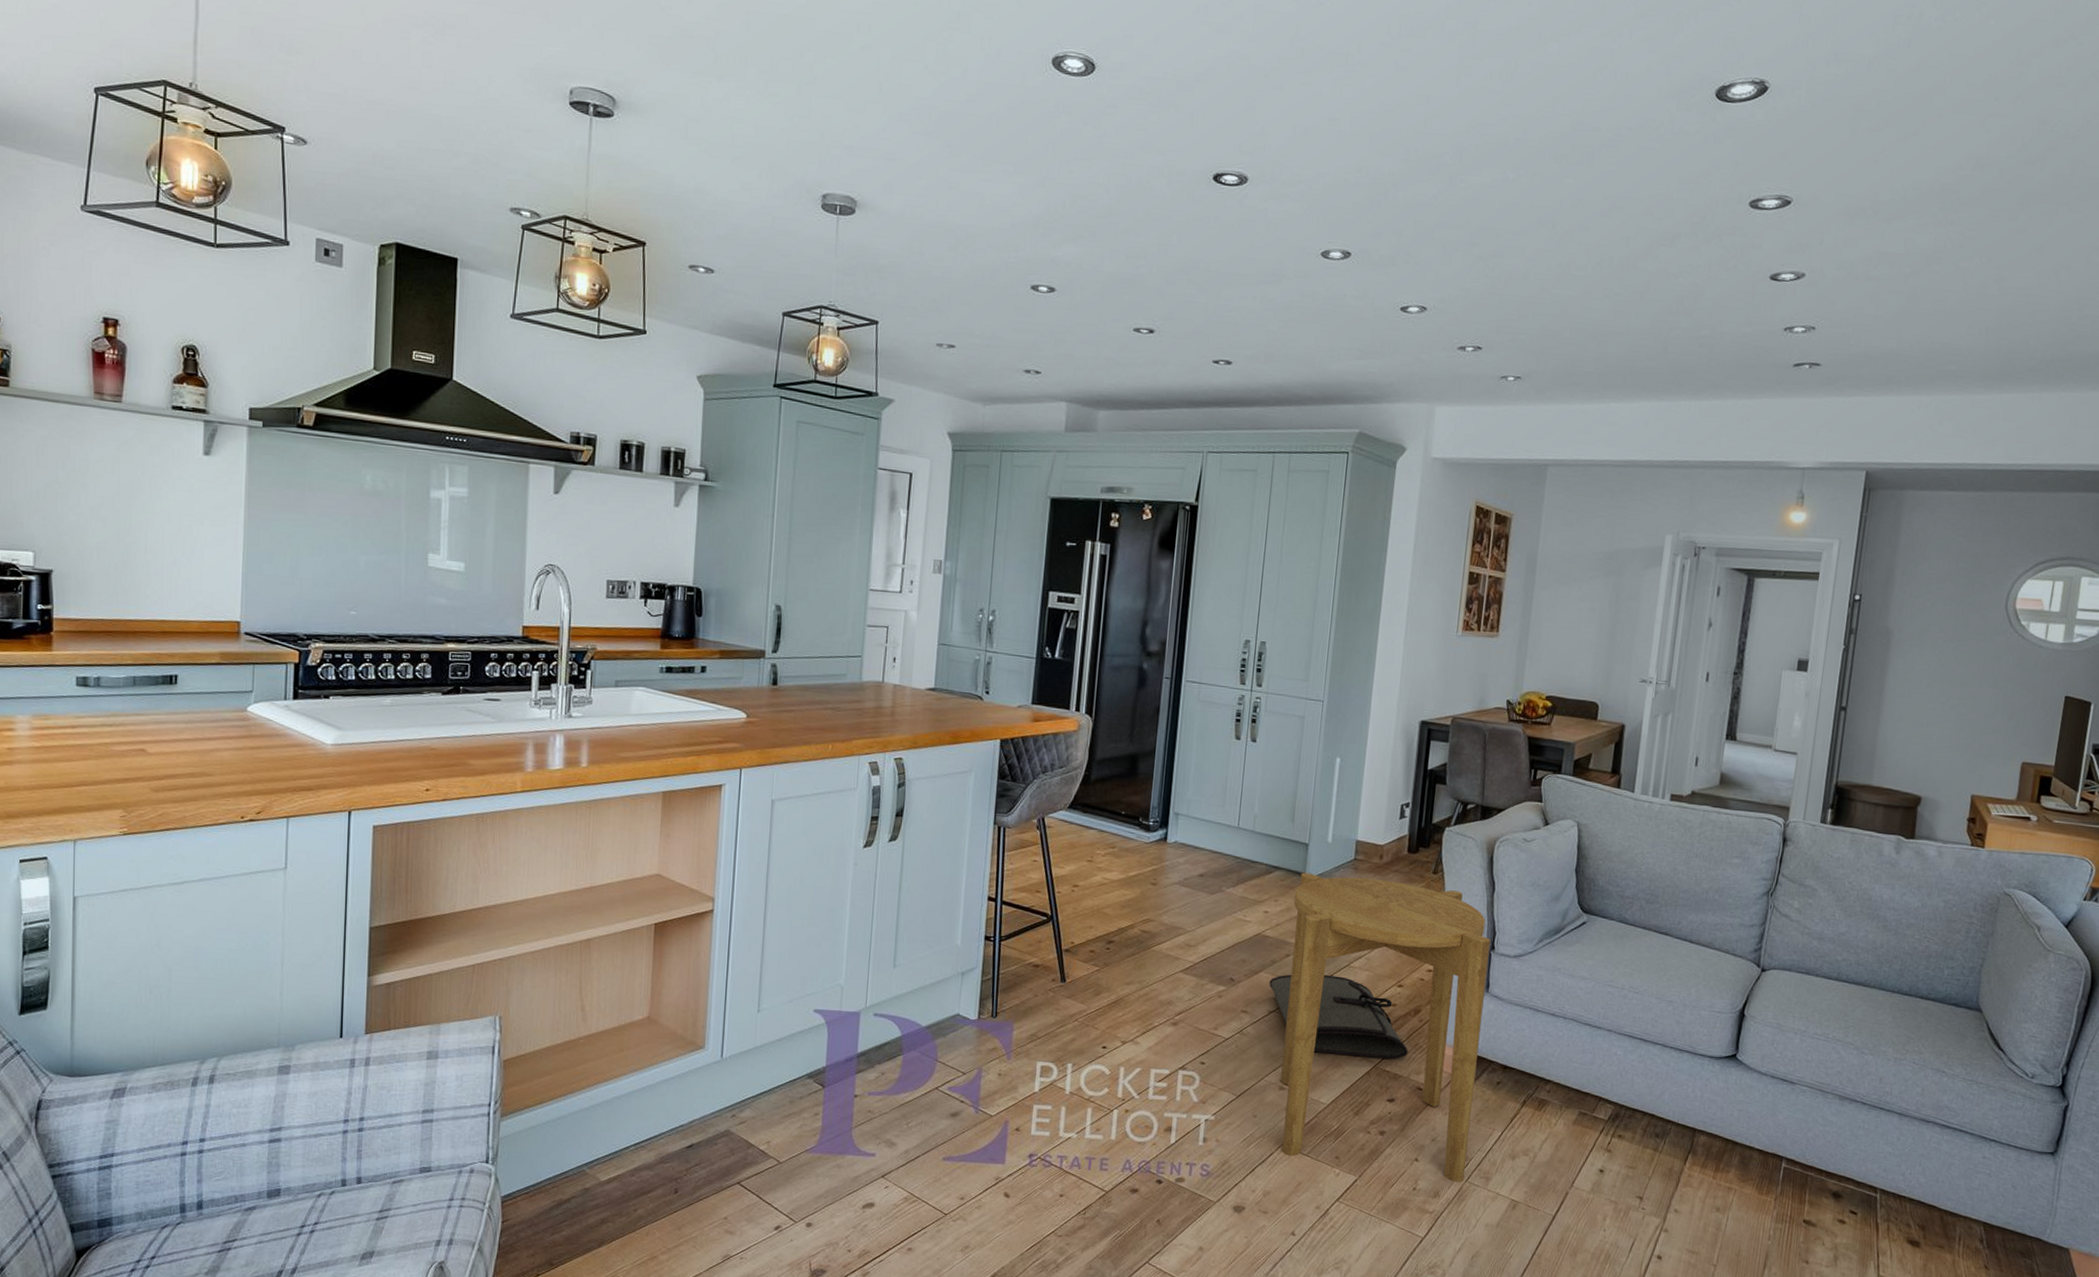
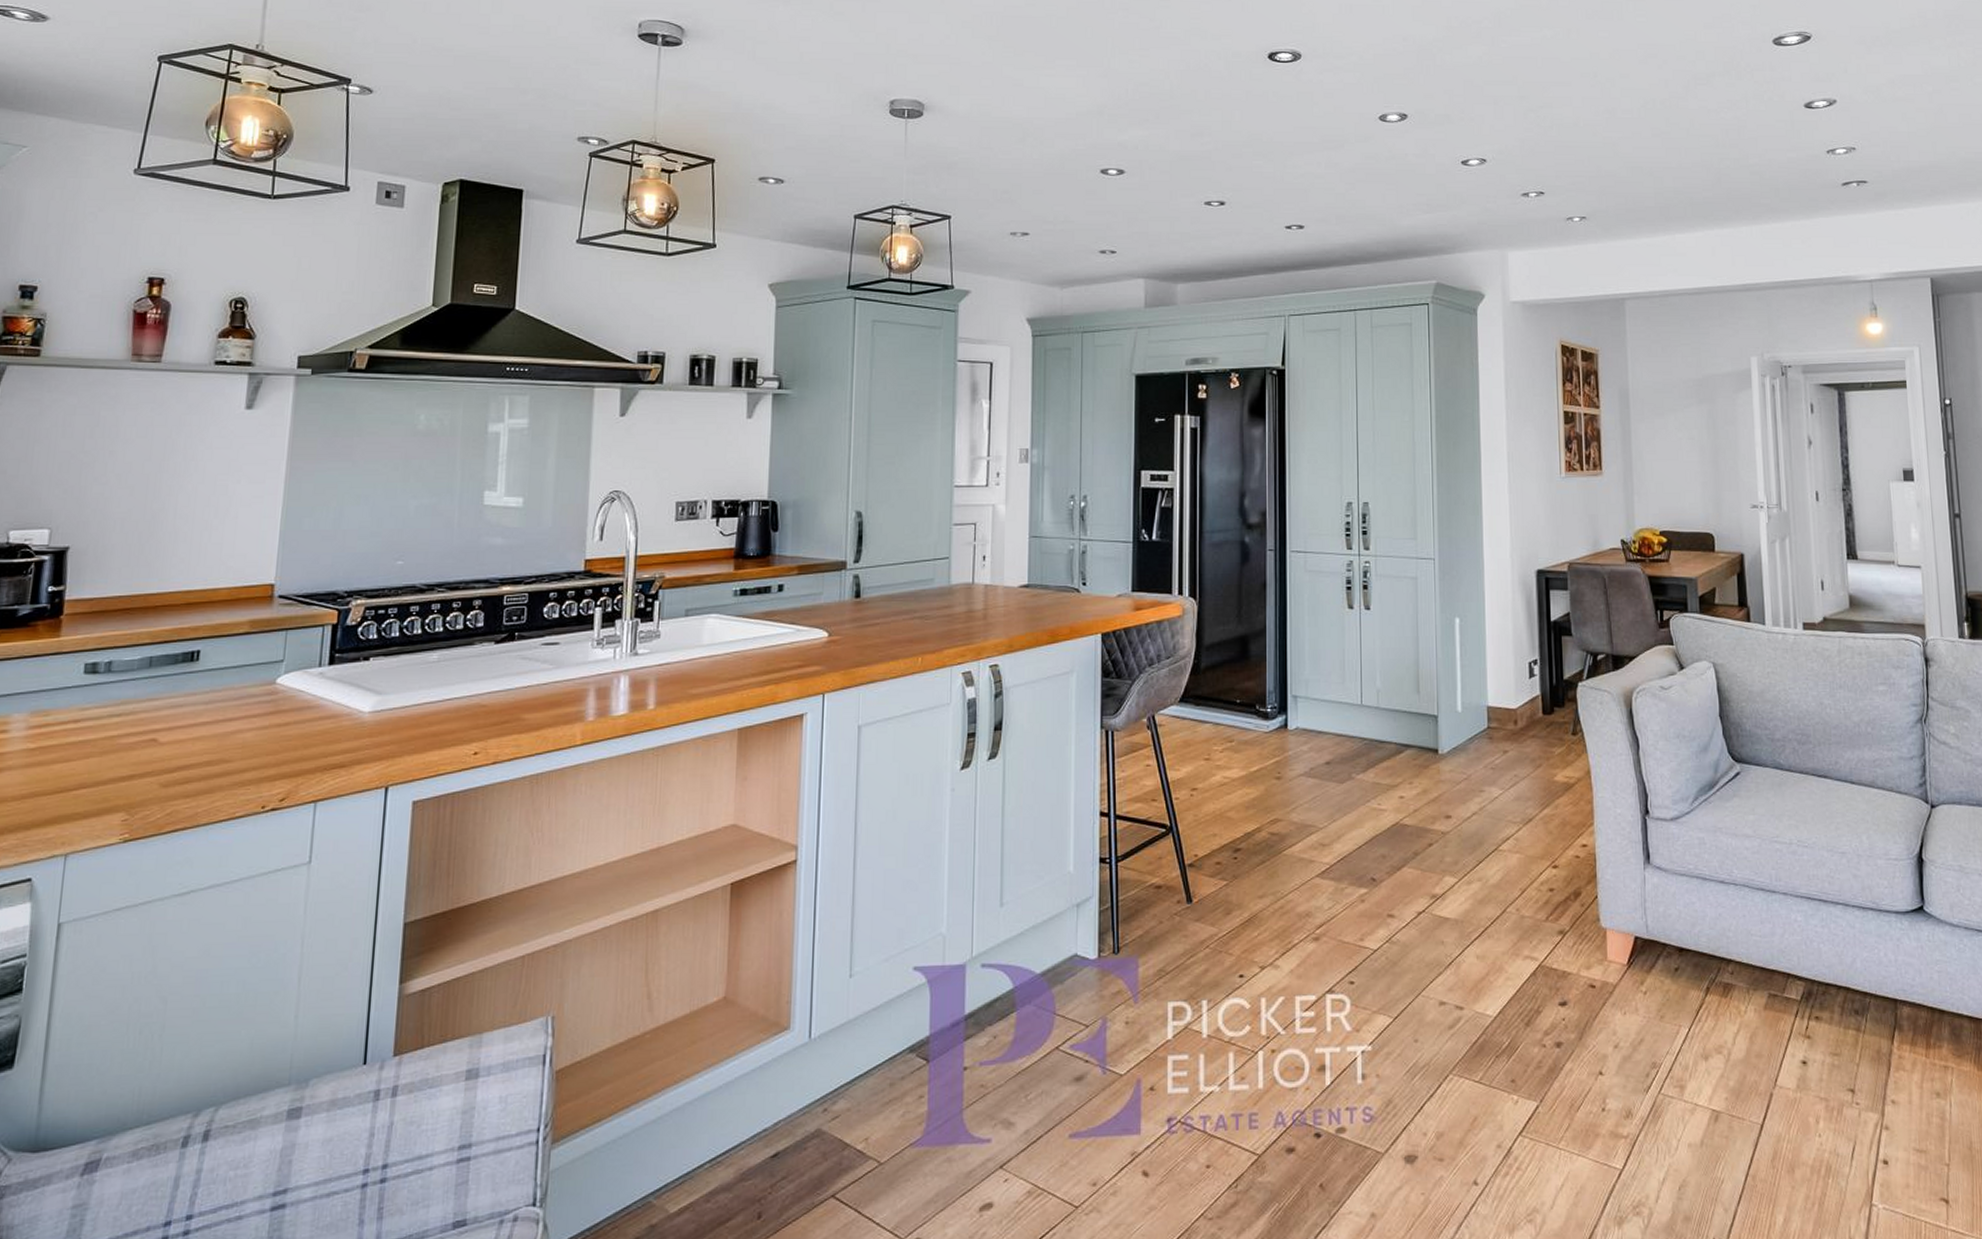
tool roll: present [1269,974,1408,1059] -> none [1414,863,1574,956]
side table: present [1280,872,1491,1182] -> none [1429,747,1657,1096]

